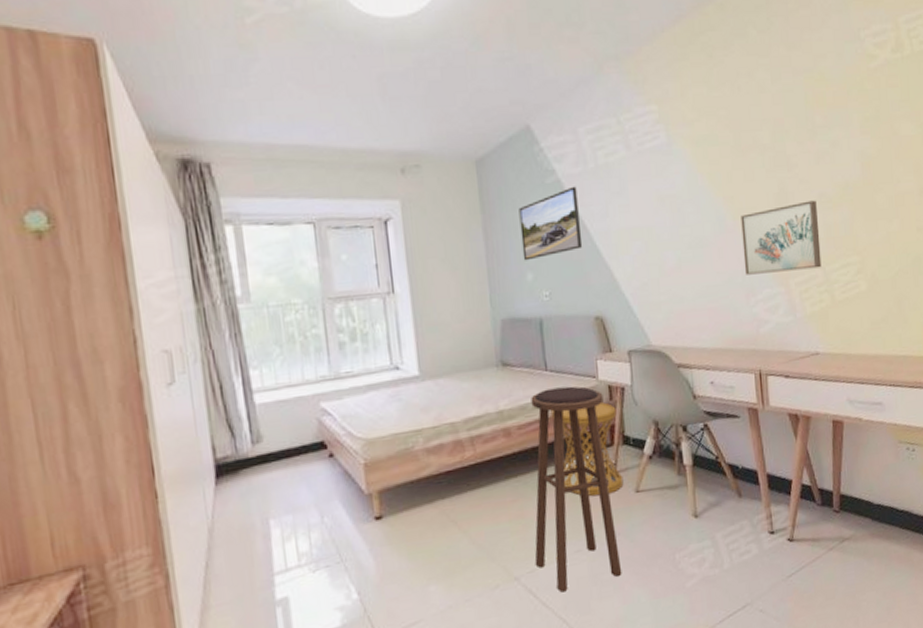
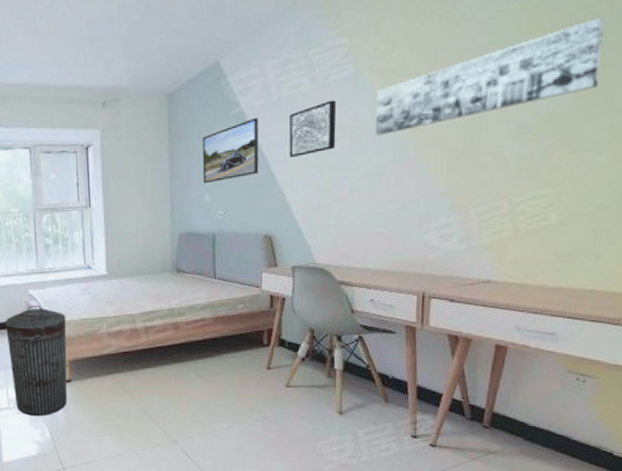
trash can: none [290,421,379,573] -> present [5,305,68,417]
stool: present [531,386,622,592] -> none [191,293,266,457]
side table: present [551,402,624,497] -> none [216,309,276,386]
wall art: none [608,168,658,230] -> present [289,100,337,158]
wall art: none [690,93,879,206] -> present [375,16,605,137]
wall art: present [741,200,822,275] -> none [420,131,513,203]

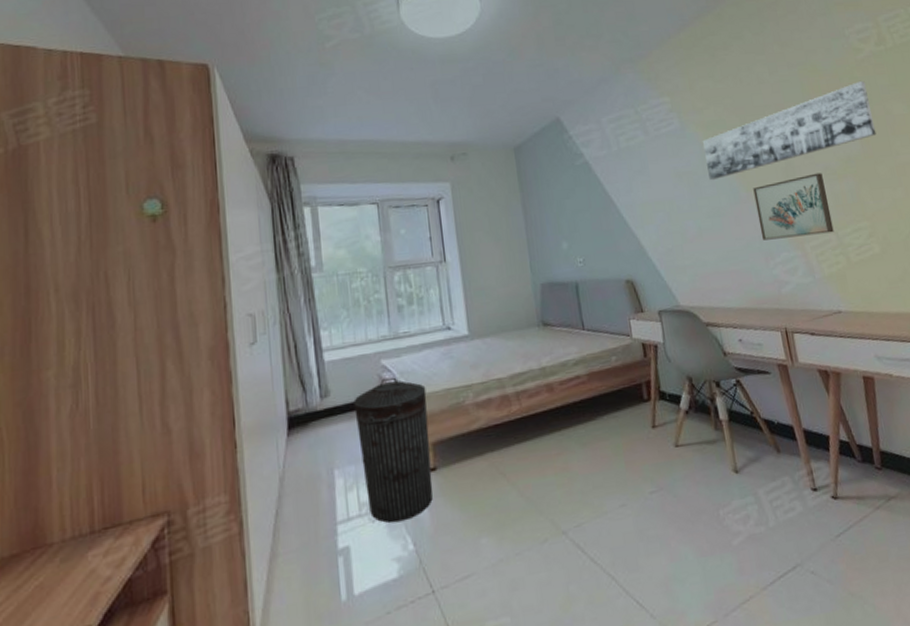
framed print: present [202,117,259,184] -> none [552,167,611,232]
wall art: present [289,100,337,158] -> none [630,149,677,204]
wall art: none [420,131,513,203] -> present [753,173,834,241]

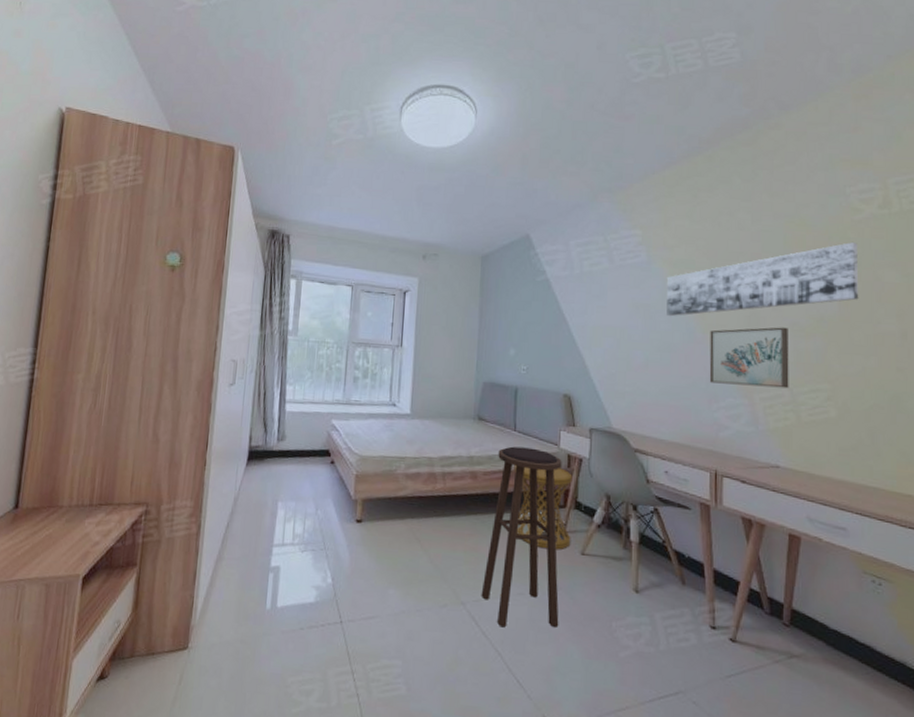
trash can: present [353,377,433,523] -> none [301,435,365,558]
stool: none [570,344,668,548] -> present [481,446,562,628]
side table: none [589,359,663,451] -> present [514,464,573,550]

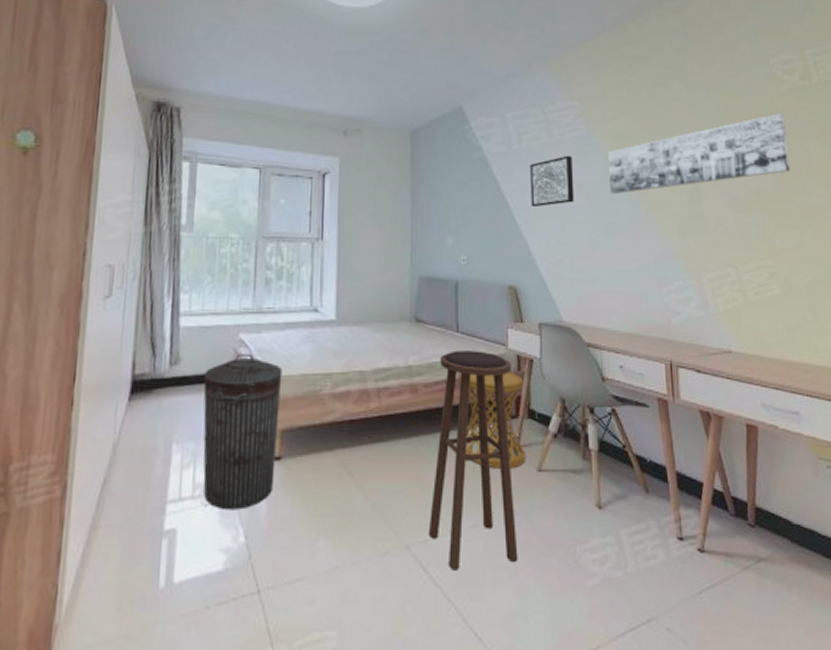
trash can: none [301,435,365,558] -> present [203,353,283,510]
wall art: none [589,280,632,326] -> present [530,155,574,208]
wall art: present [709,327,789,389] -> none [654,202,734,267]

